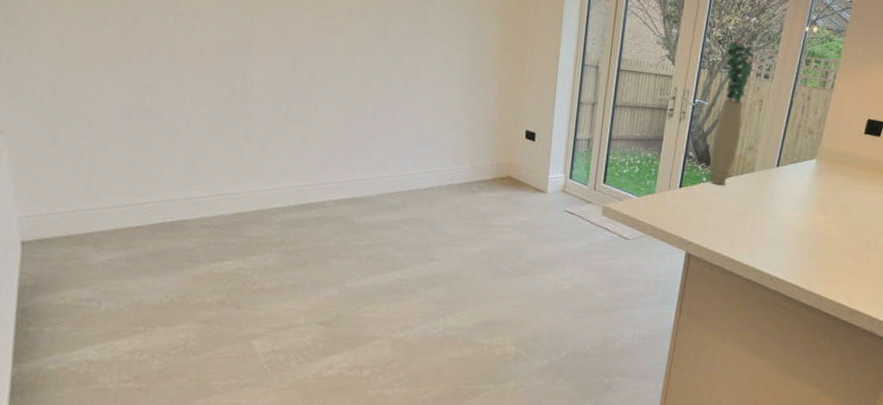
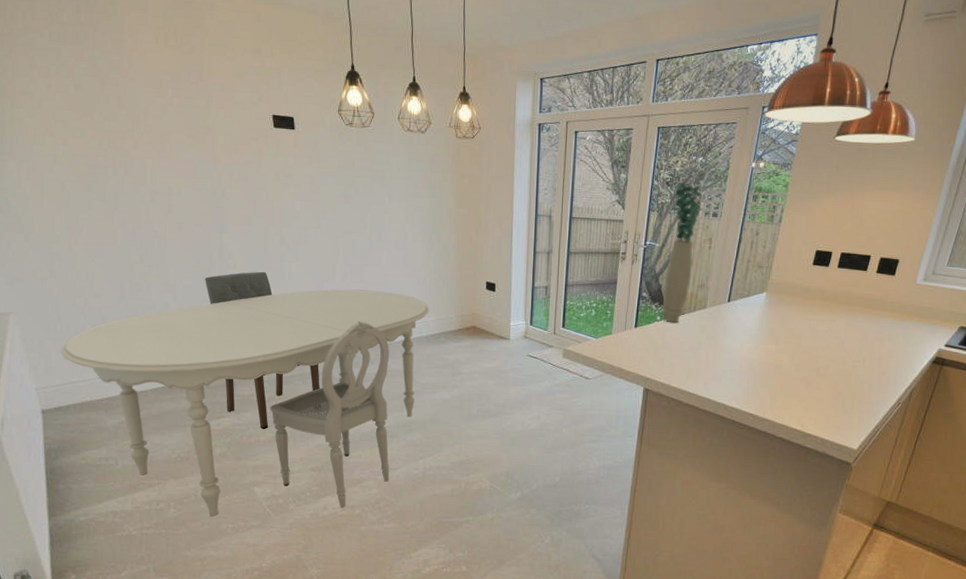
dining table: none [52,128,464,371] -> present [61,289,429,516]
dining chair: none [222,104,339,277] -> present [205,271,320,430]
dining chair: none [279,163,417,368] -> present [270,320,390,507]

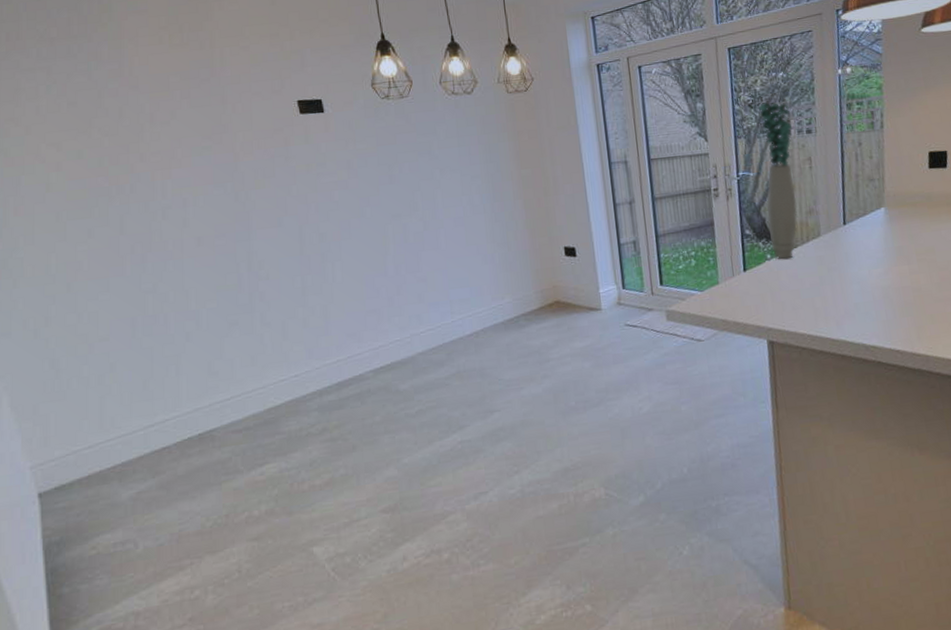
dining table: present [61,289,429,516] -> none [60,277,503,596]
dining chair: present [205,271,320,430] -> none [232,277,385,471]
dining chair: present [270,320,390,507] -> none [323,316,481,554]

